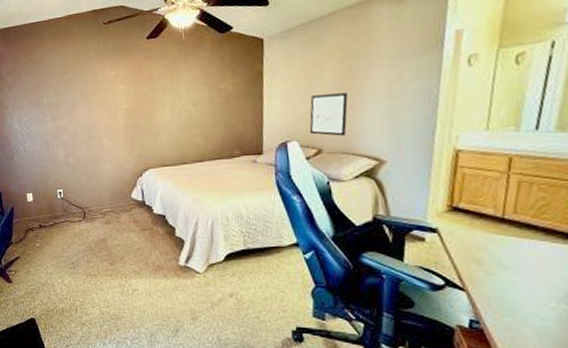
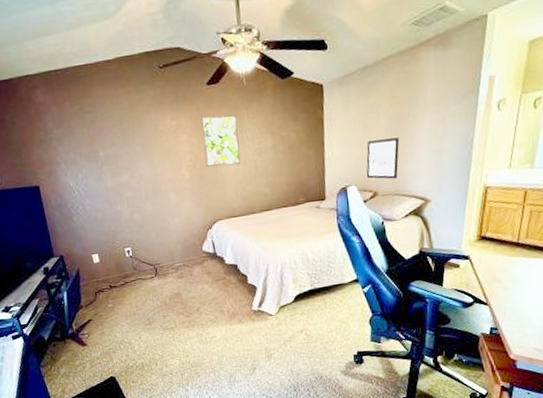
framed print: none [139,67,175,116] -> present [201,115,241,167]

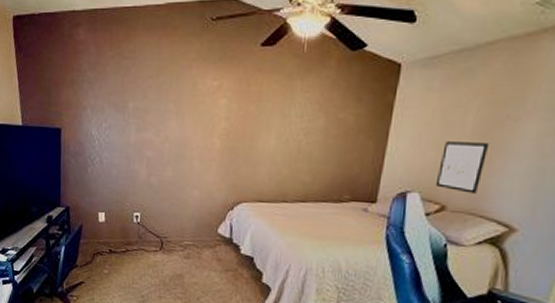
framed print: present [201,115,241,167] -> none [241,80,289,142]

